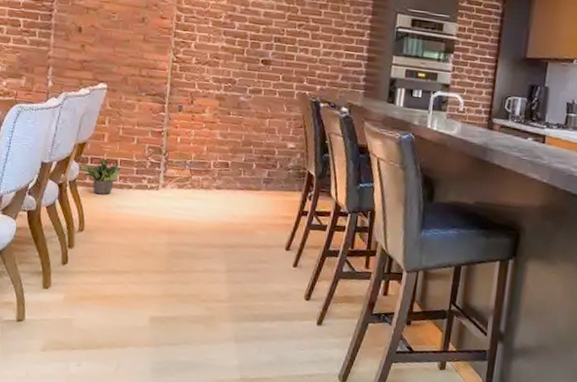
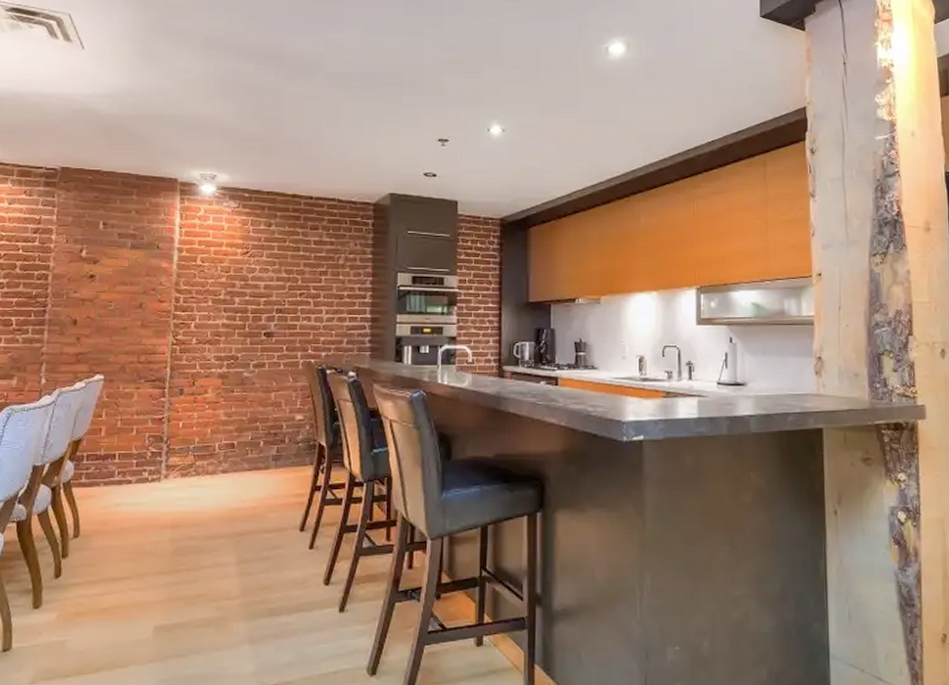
potted plant: present [79,158,121,195] -> none [74,454,119,493]

